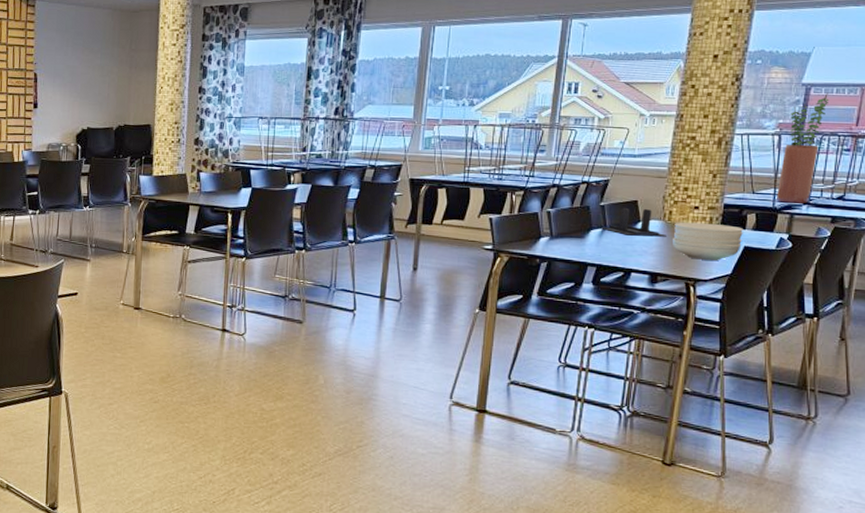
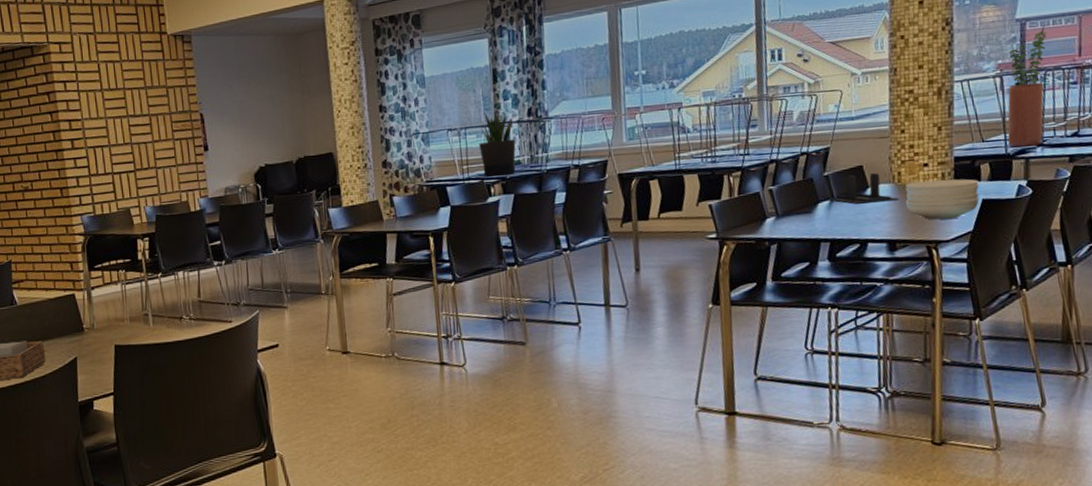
planter: none [285,104,320,167] -> present [479,110,516,178]

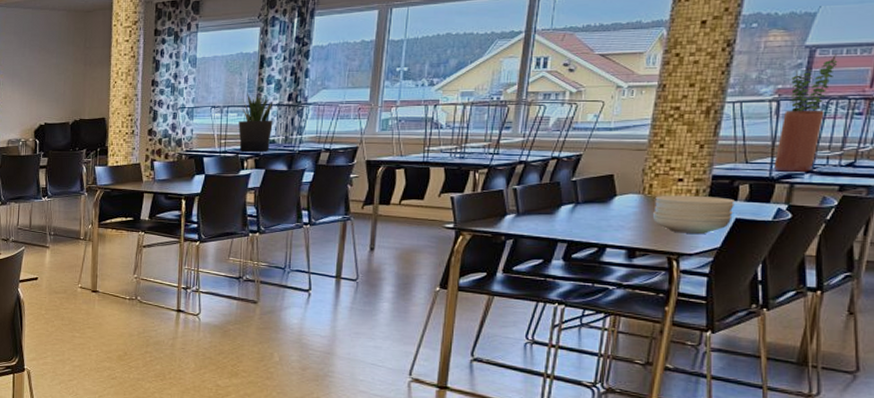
napkin holder: present [829,172,899,204] -> none [573,182,646,211]

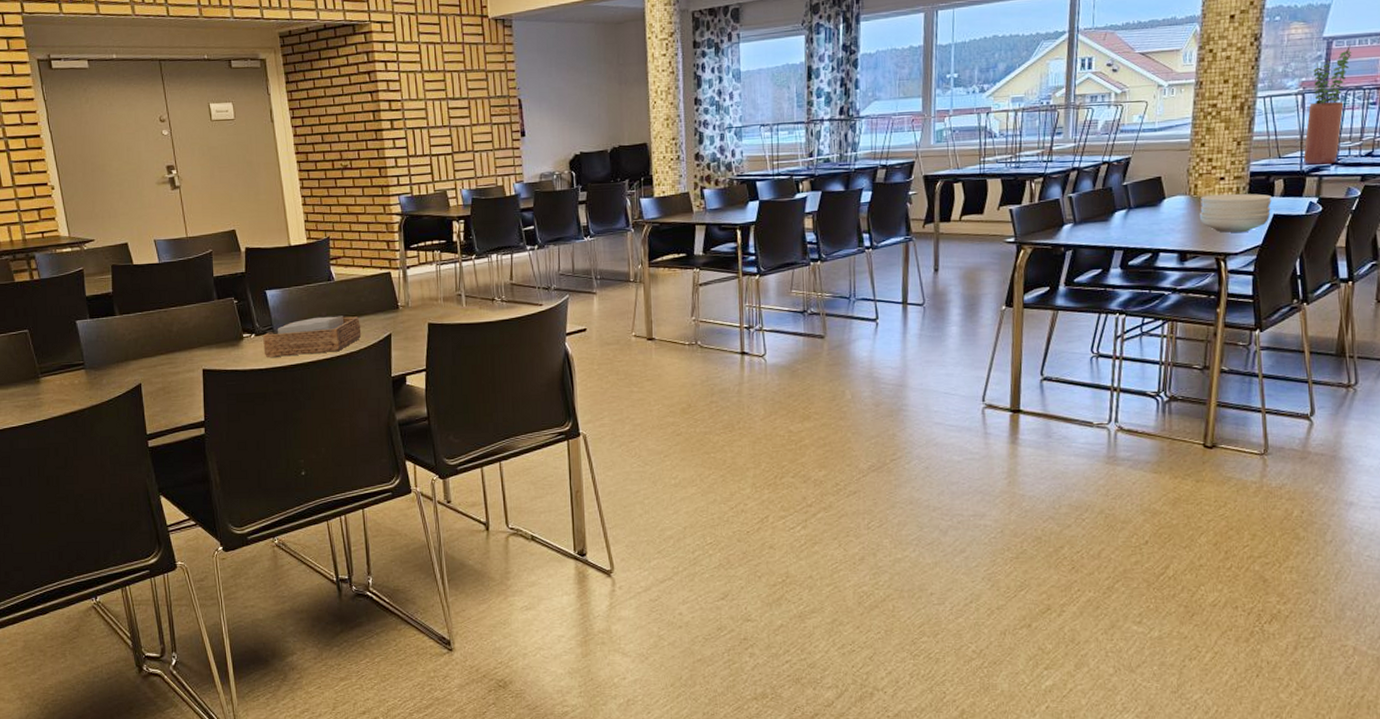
planter: present [238,92,274,153] -> none [790,107,826,174]

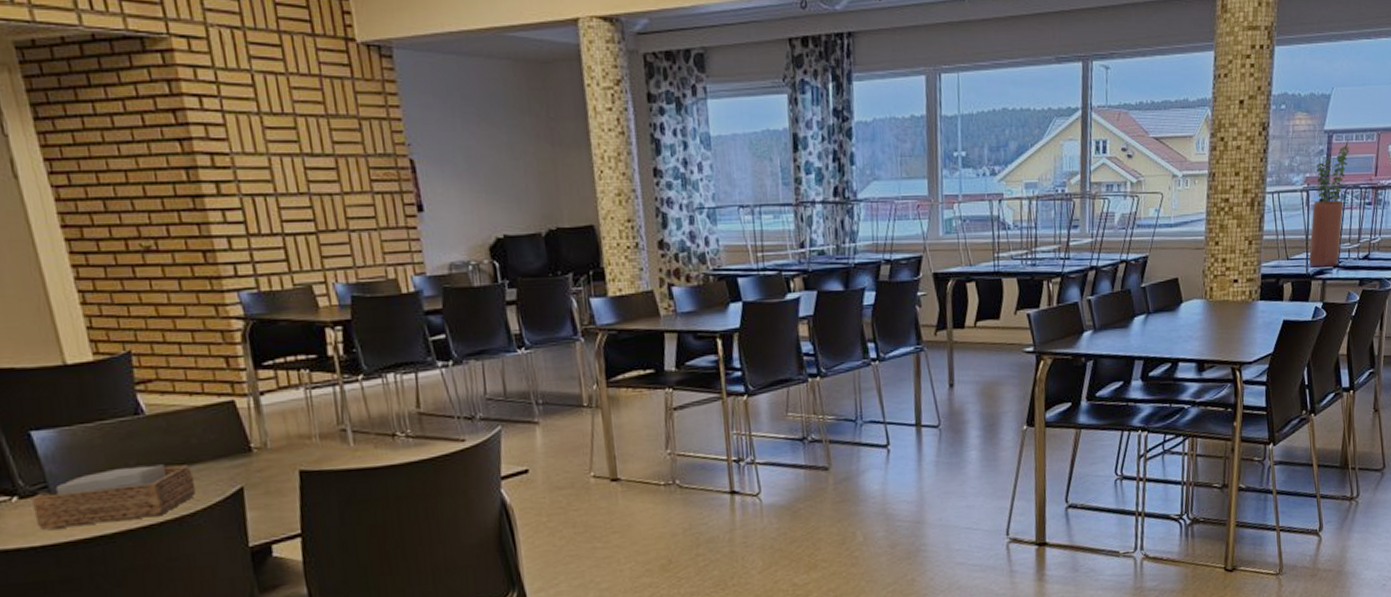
bowl: present [1200,193,1272,233] -> none [1216,297,1281,340]

